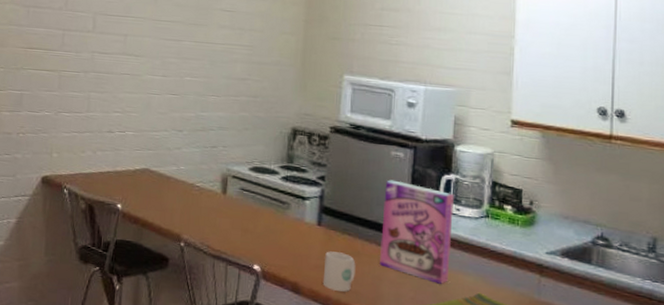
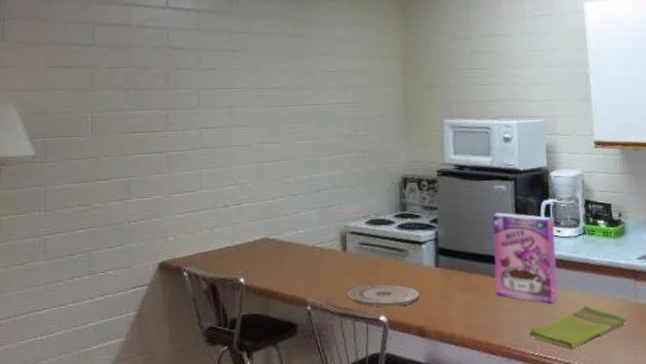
plate: none [222,231,298,259] -> present [347,284,420,308]
mug: present [322,251,356,292] -> none [446,289,475,328]

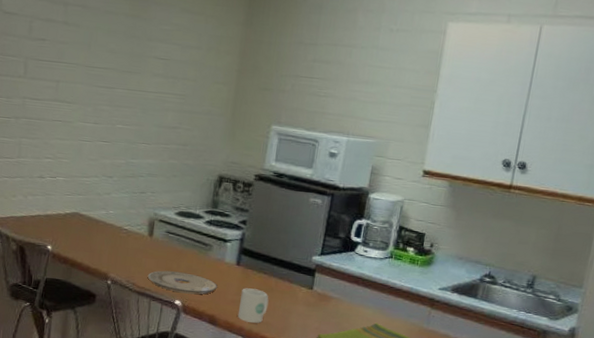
mug: none [446,289,475,328] -> present [237,288,269,323]
cereal box: present [492,212,558,304] -> none [290,224,364,316]

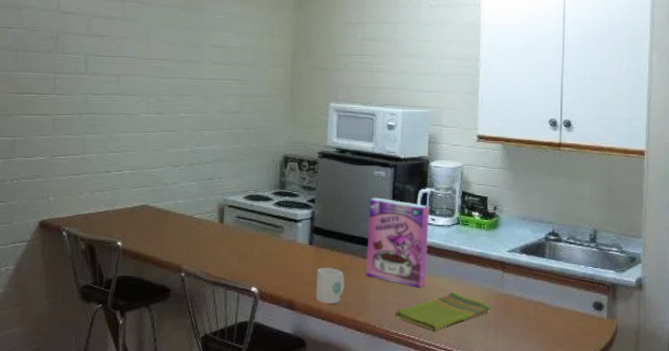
plate: present [147,270,218,295] -> none [221,257,292,280]
cereal box: none [290,224,364,316] -> present [365,197,431,288]

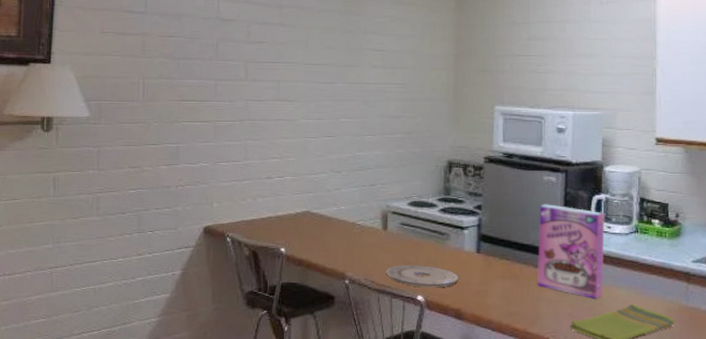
plate: none [221,257,292,280] -> present [386,265,459,288]
mug: present [315,268,345,303] -> none [484,277,515,314]

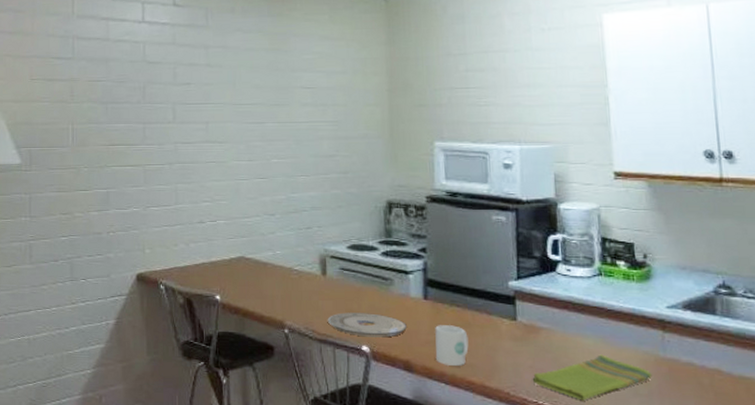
mug: none [484,277,515,314] -> present [435,325,469,366]
cereal box: present [536,204,606,299] -> none [489,245,567,349]

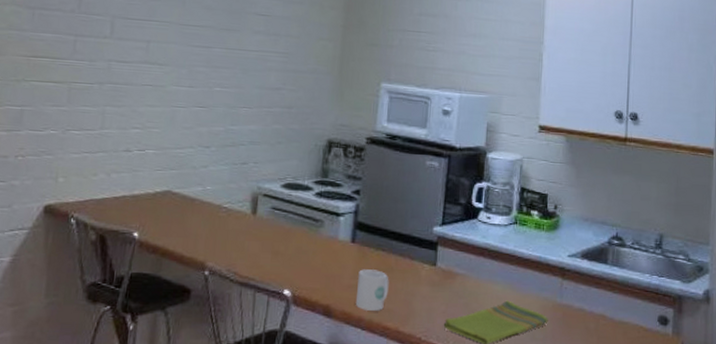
plate: present [327,312,407,338] -> none [251,254,331,281]

